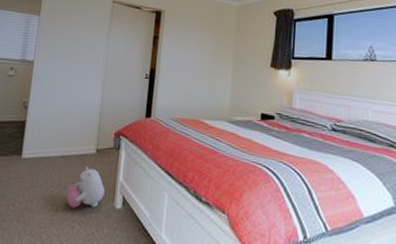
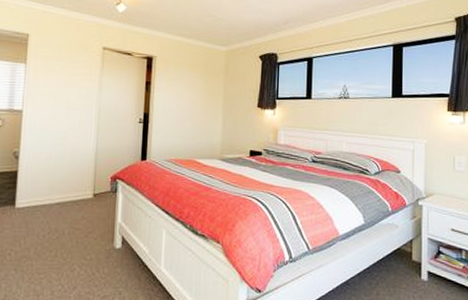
plush toy: present [66,166,105,208] -> none [64,211,104,252]

